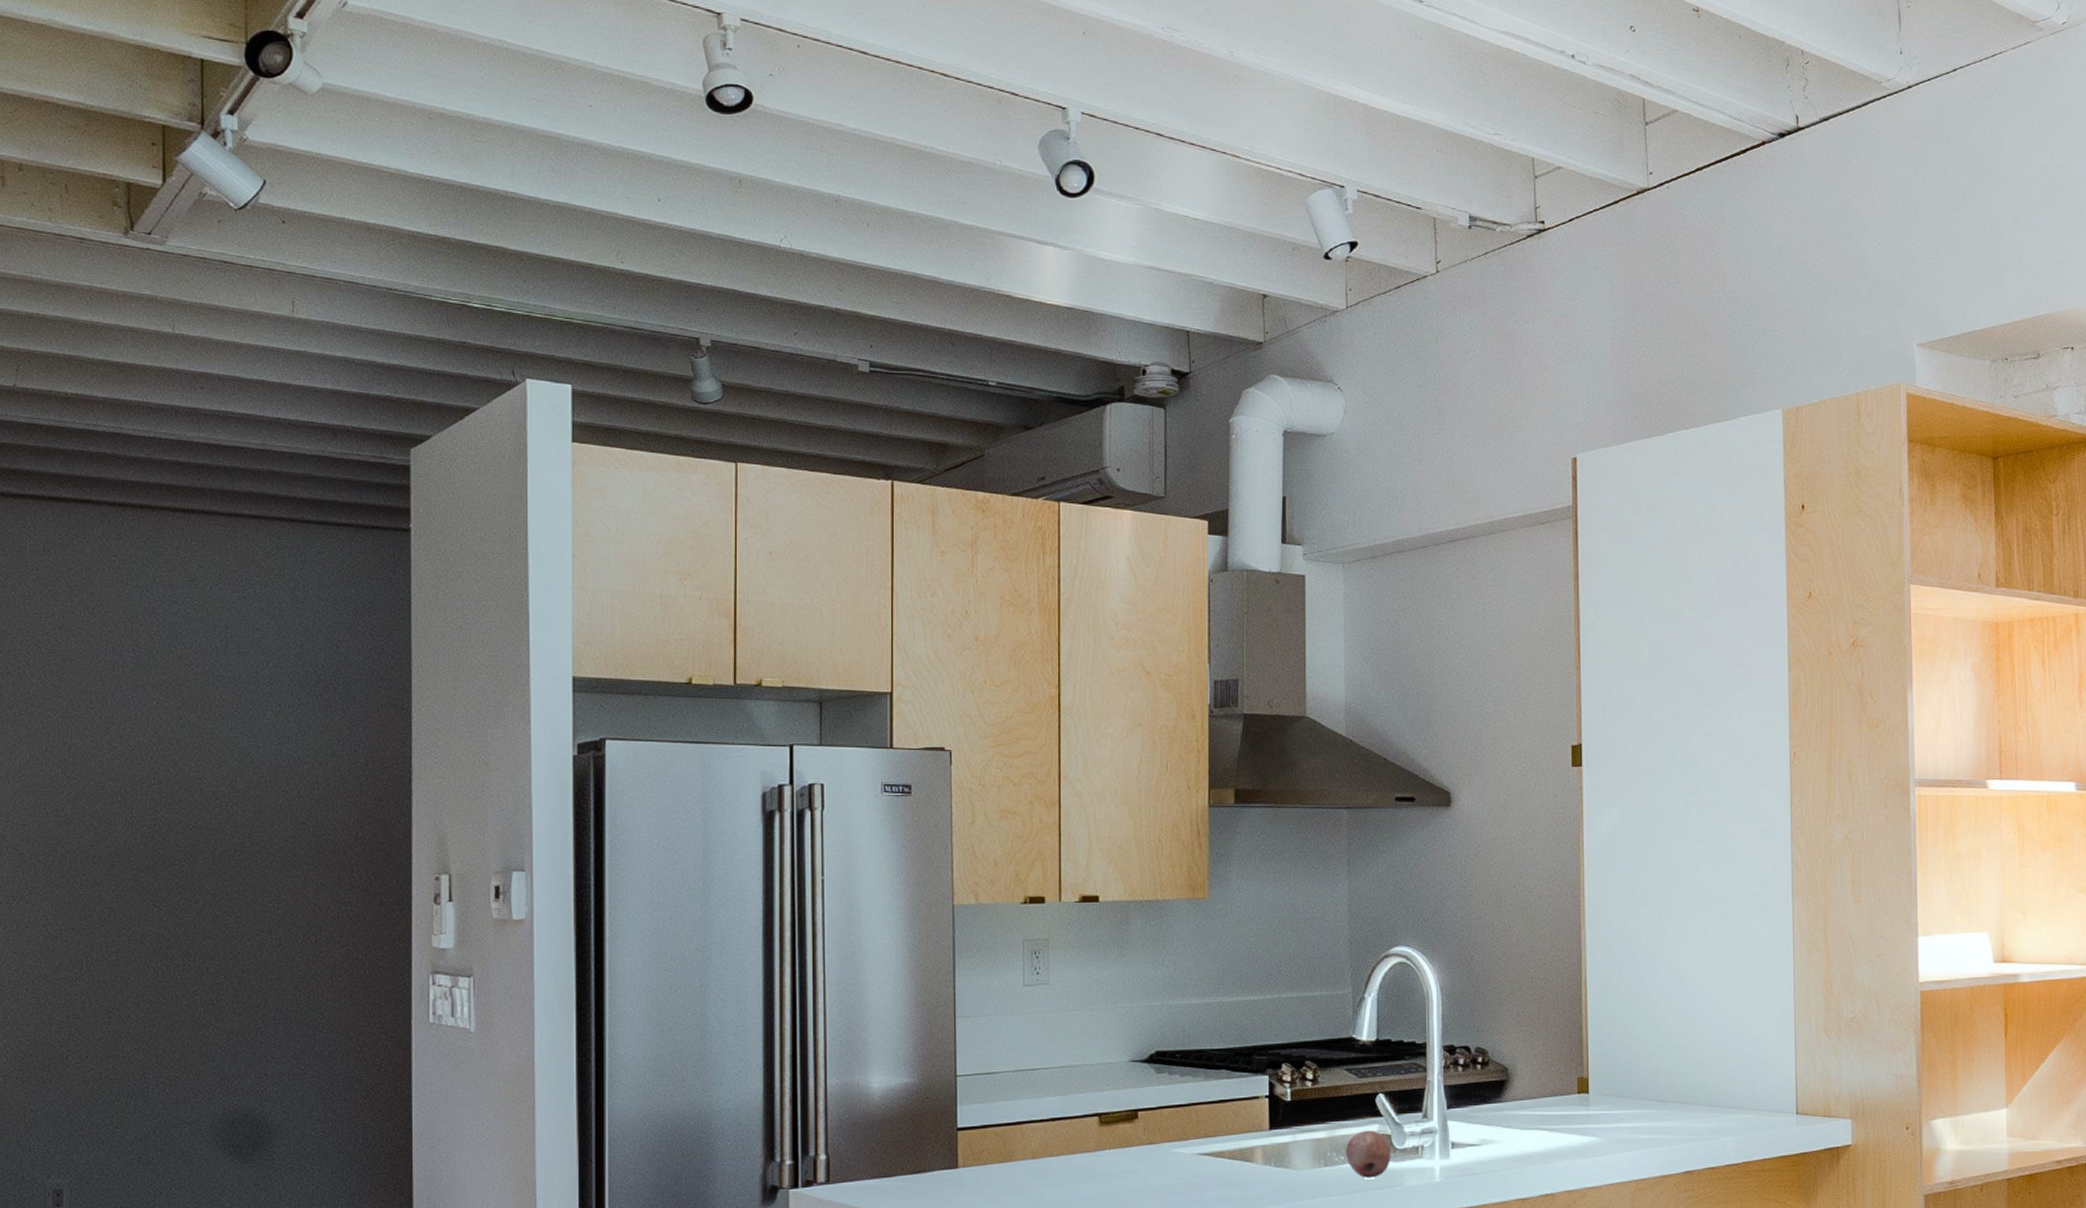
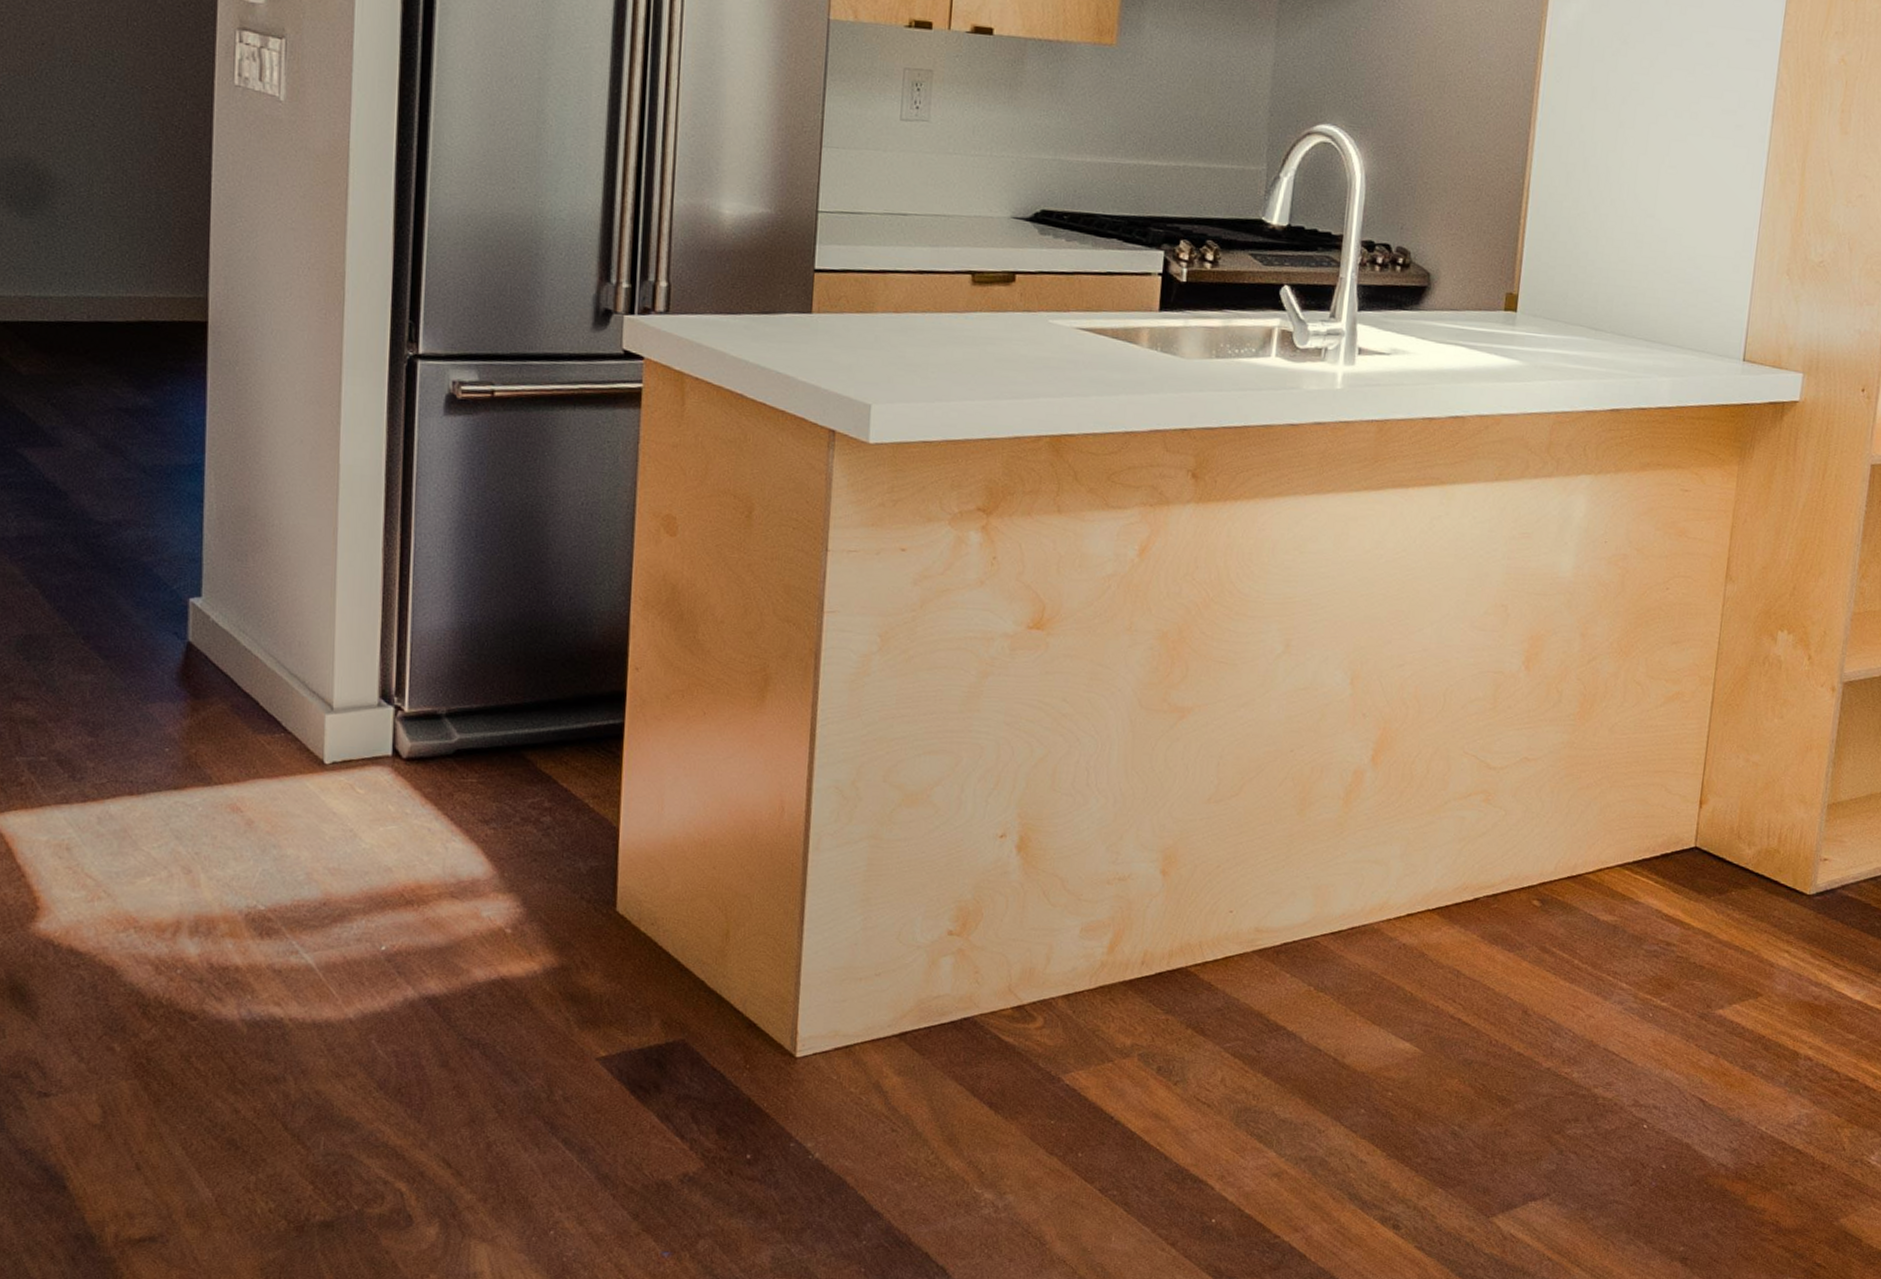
fruit: present [1345,1130,1391,1178] -> none [1240,323,1292,377]

